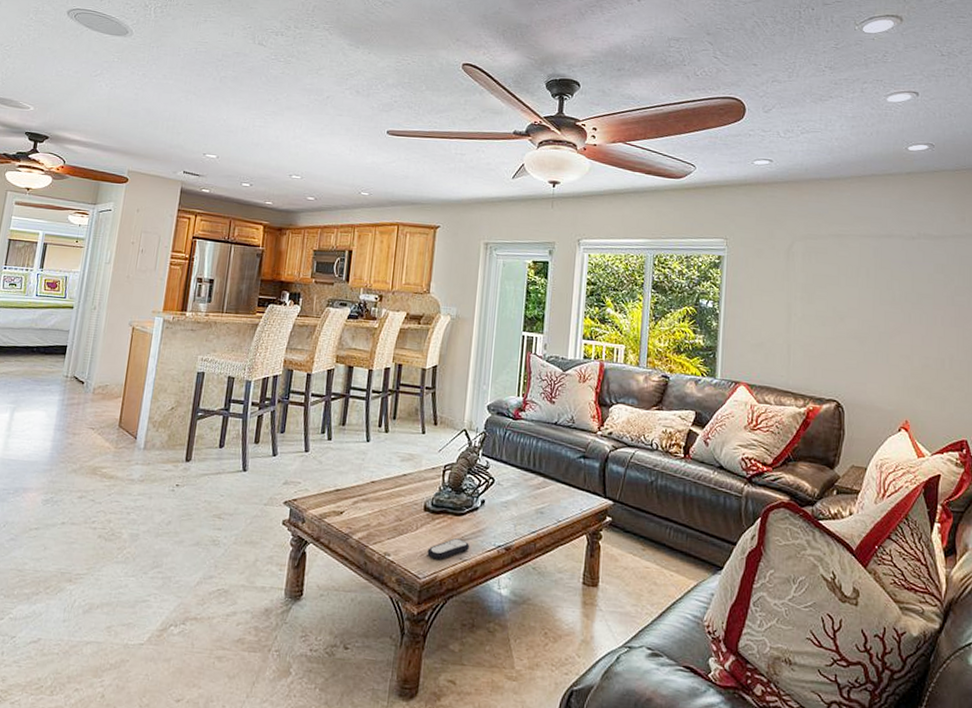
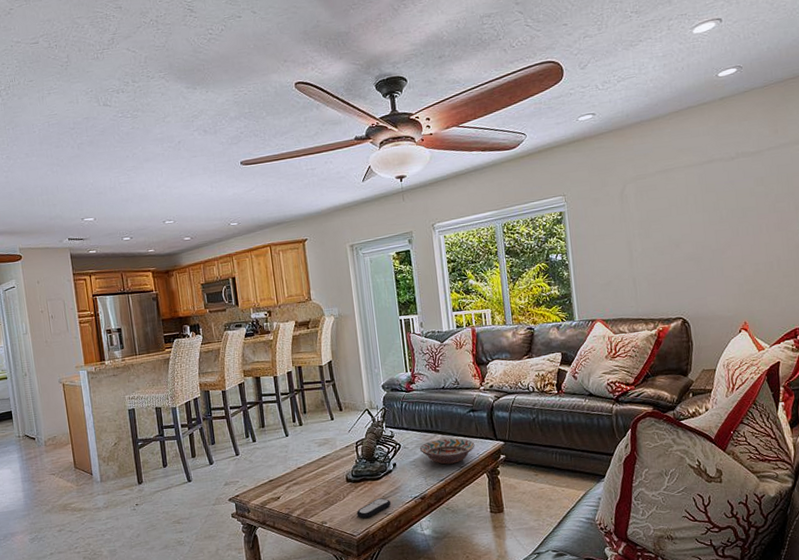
decorative bowl: none [515,482,580,516] -> present [419,438,475,465]

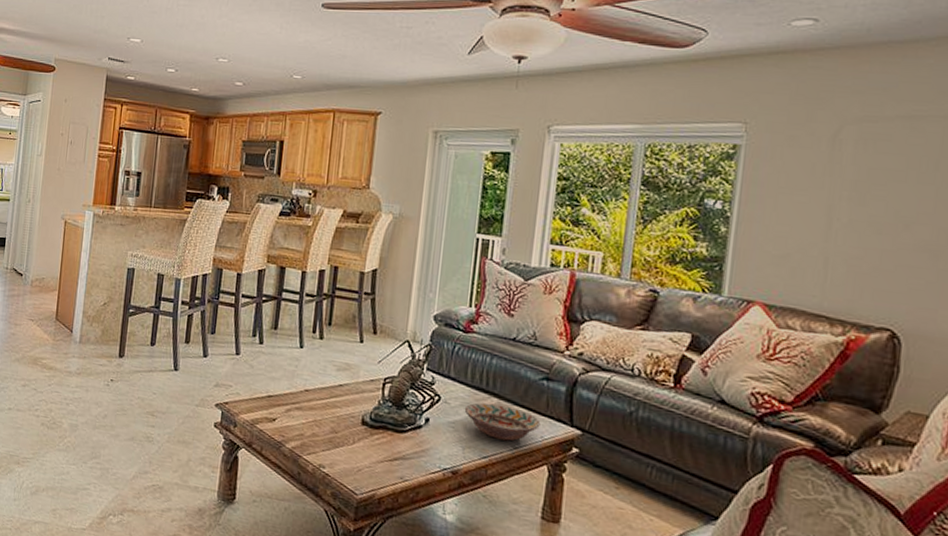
remote control: present [356,498,392,519] -> none [365,456,412,477]

